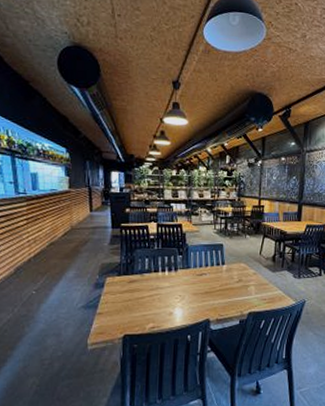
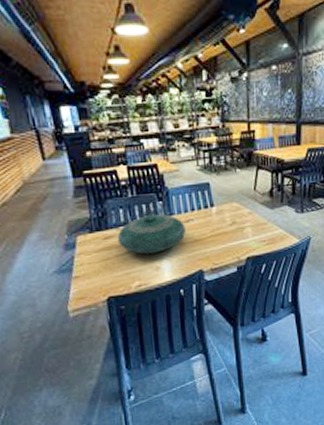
decorative bowl: none [140,265,199,300] -> present [117,214,186,255]

